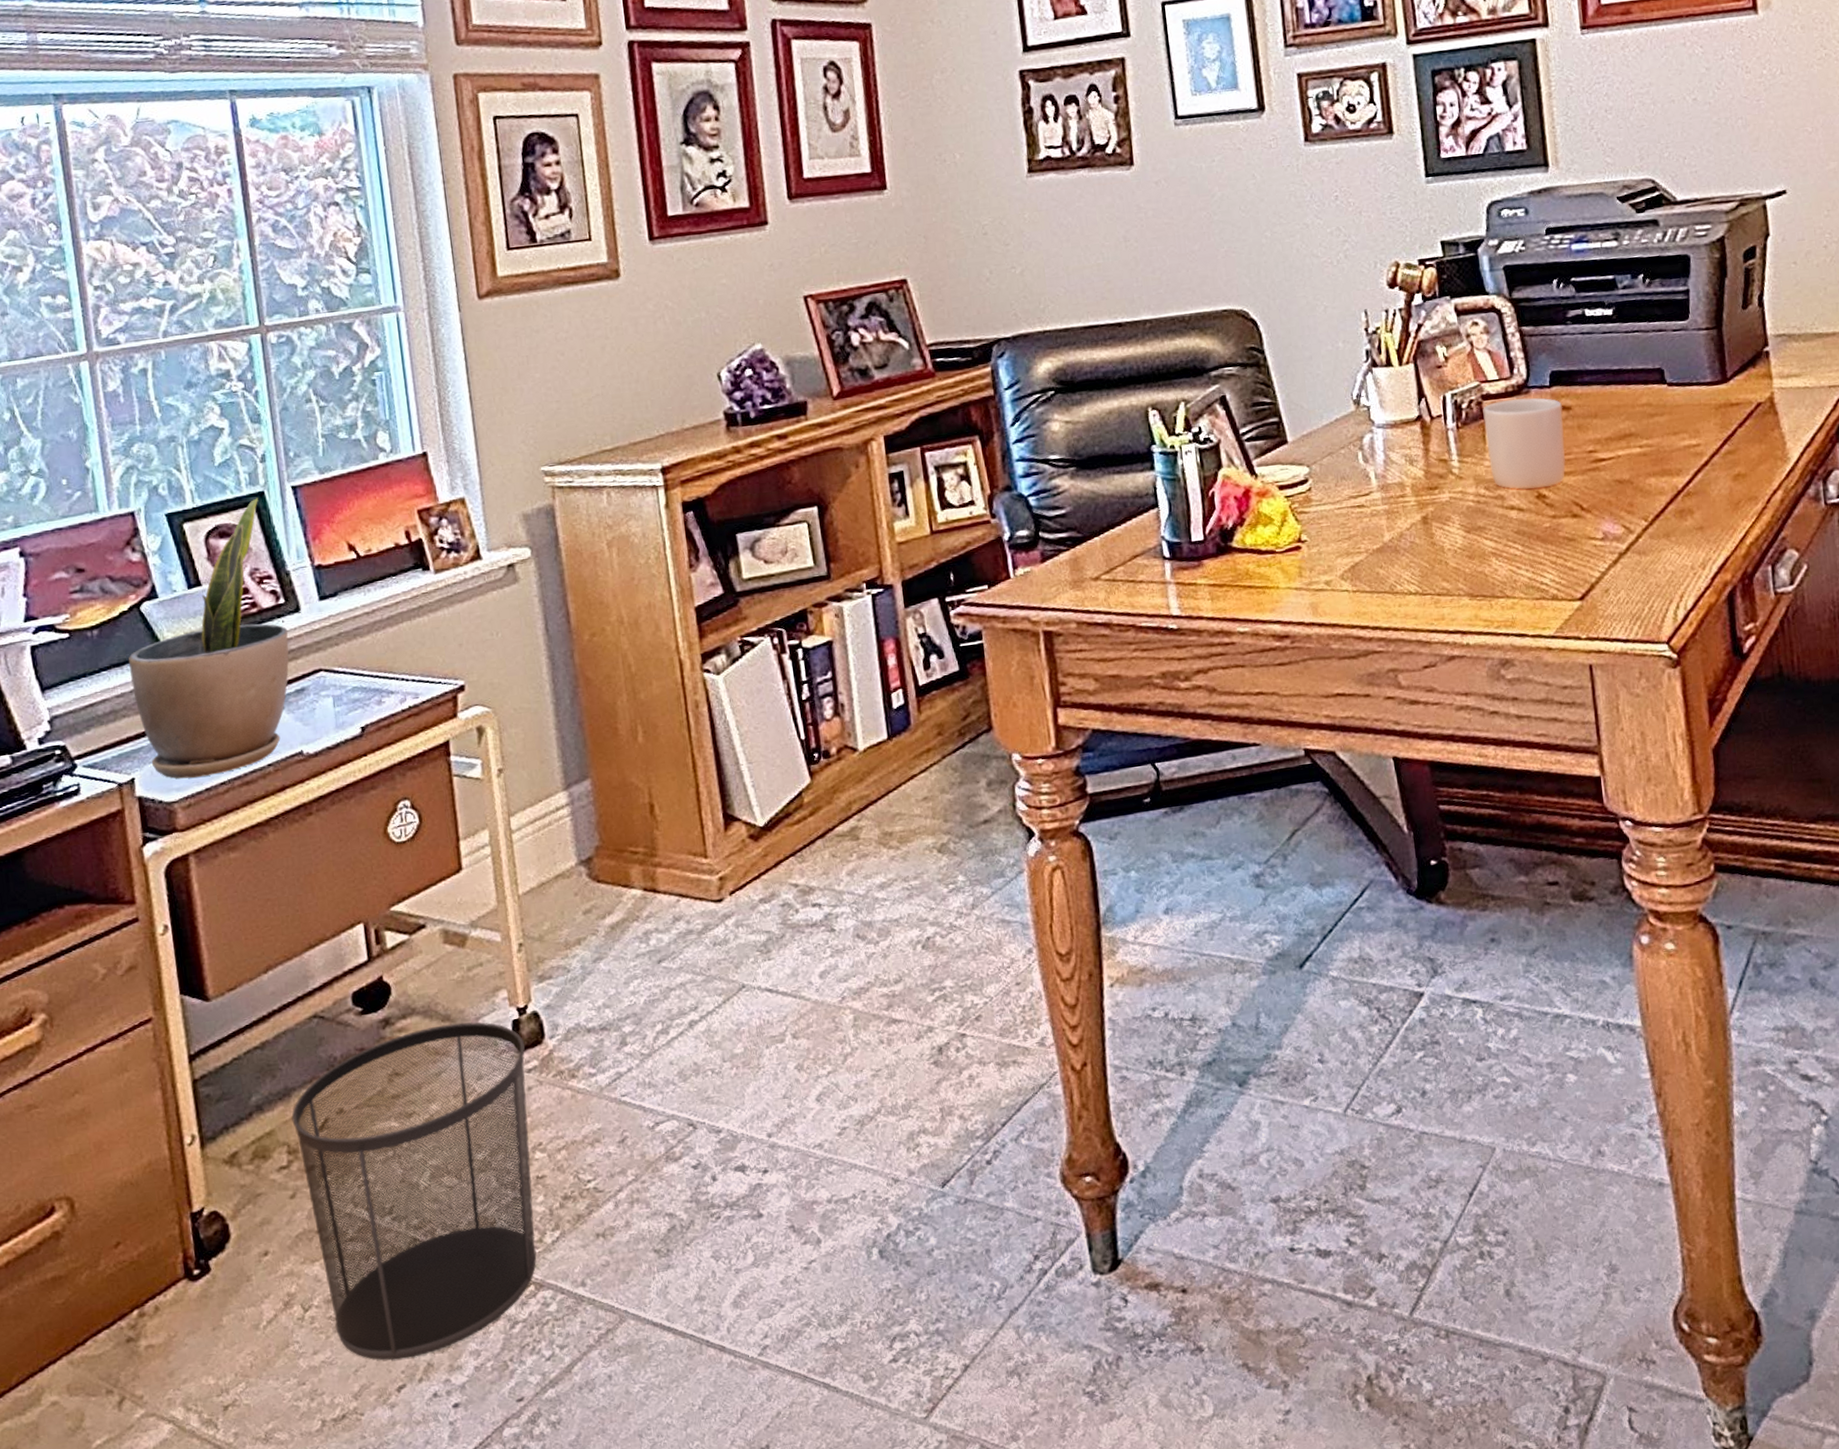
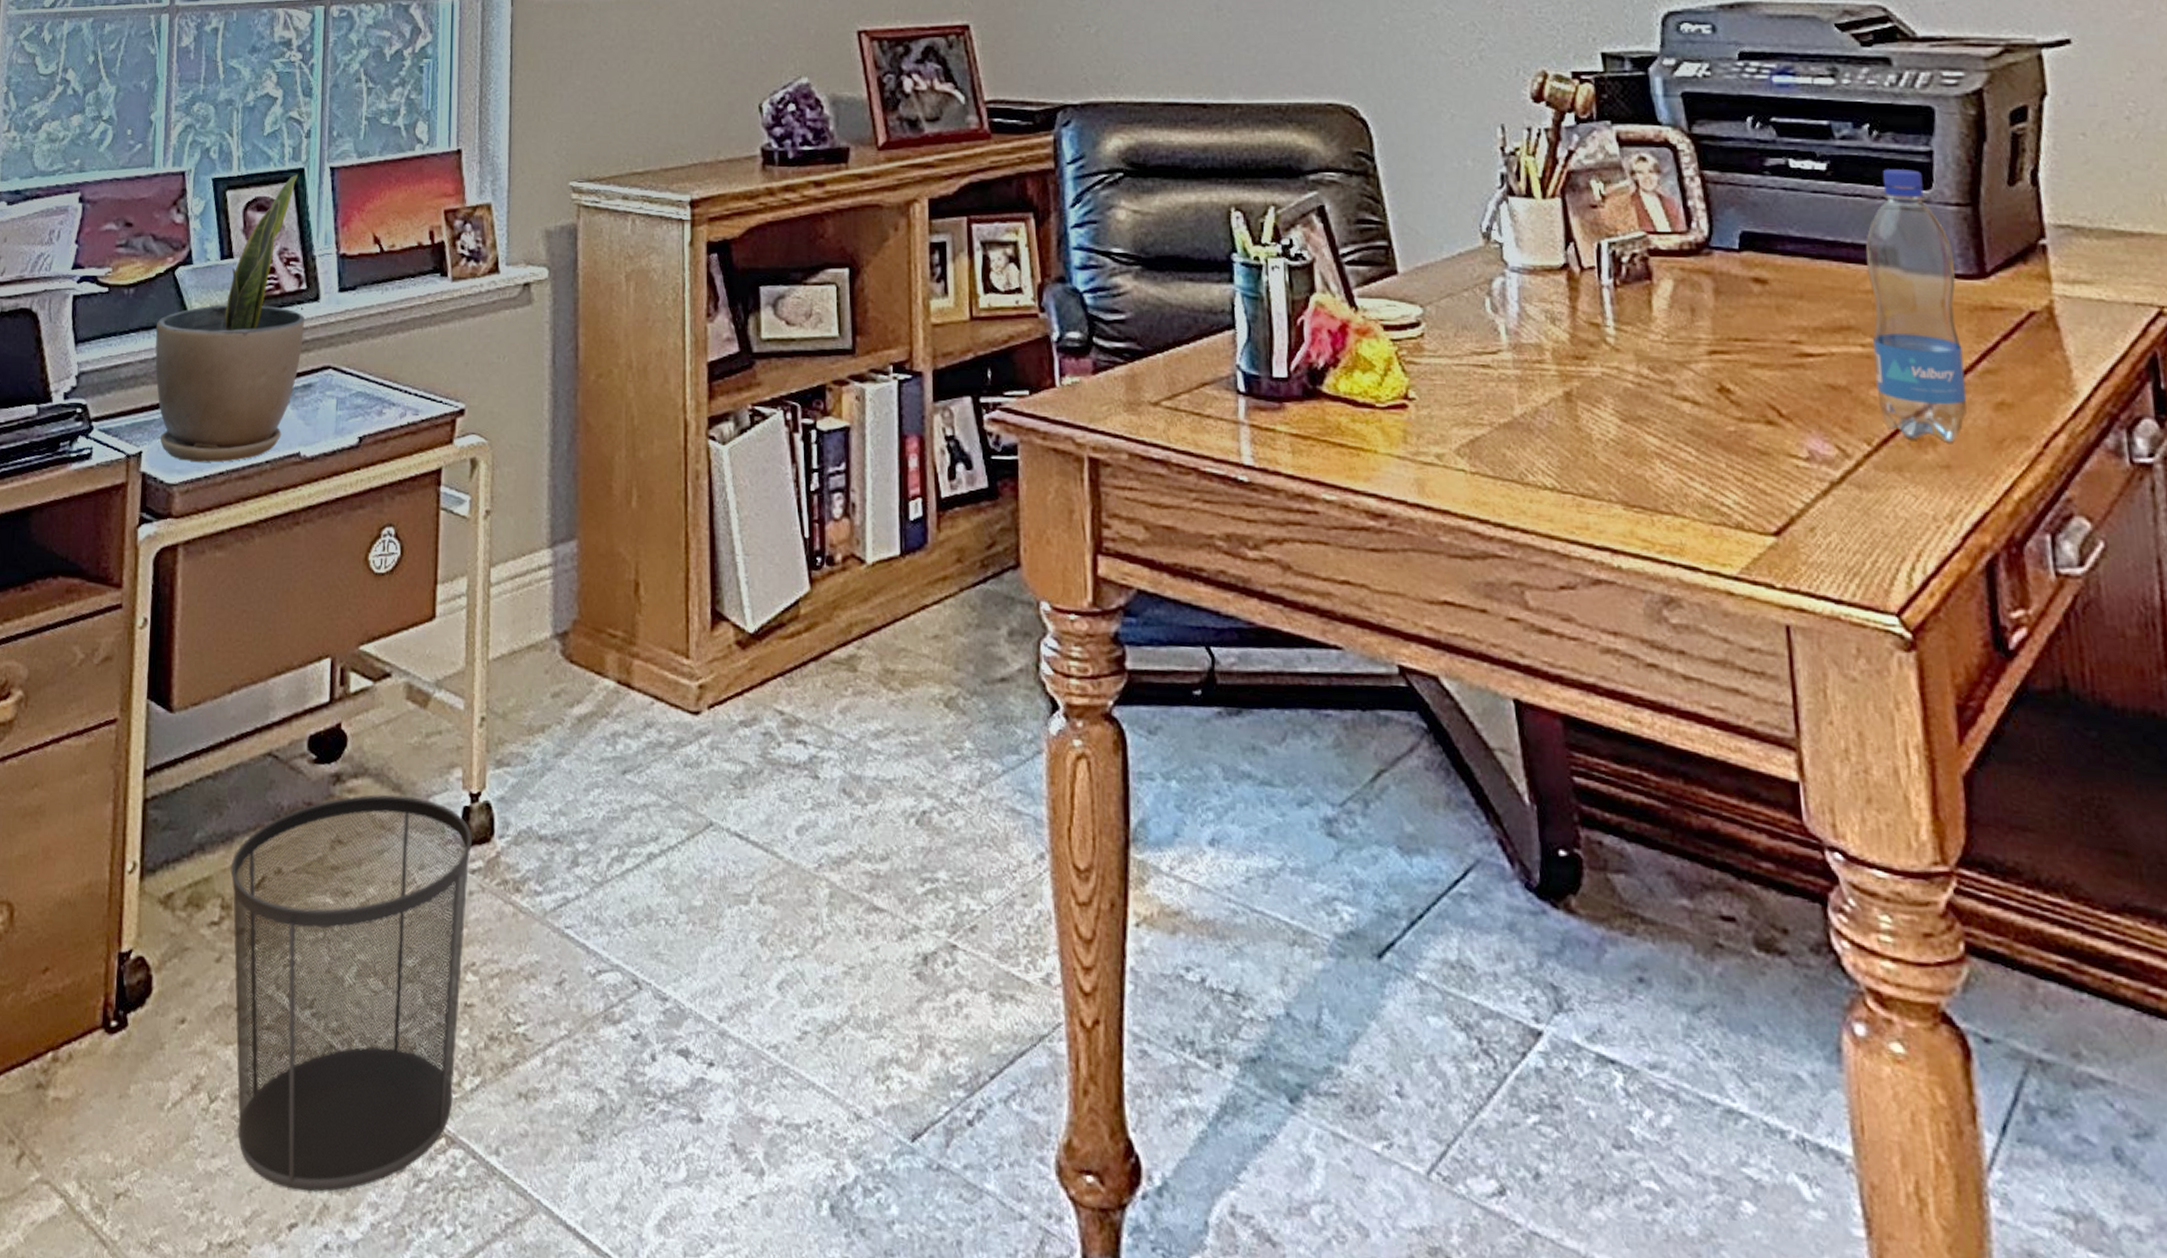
mug: present [1483,398,1566,490] -> none [1649,259,1759,380]
bottle: none [1641,306,1714,512] -> present [1865,169,1967,443]

